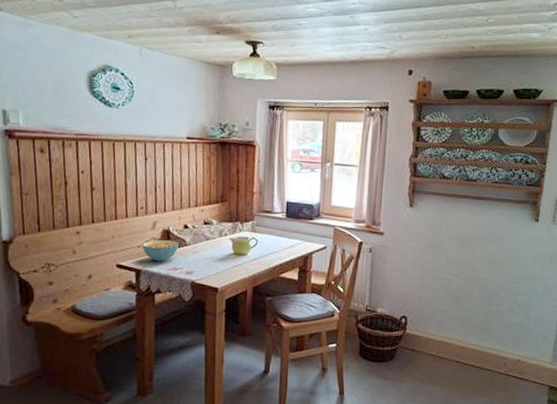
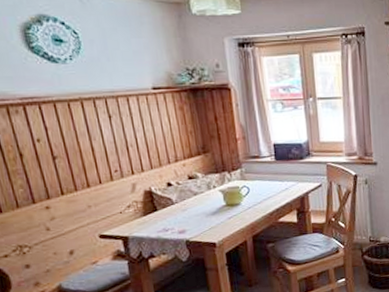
cereal bowl: present [142,240,178,262] -> none [124,201,165,226]

